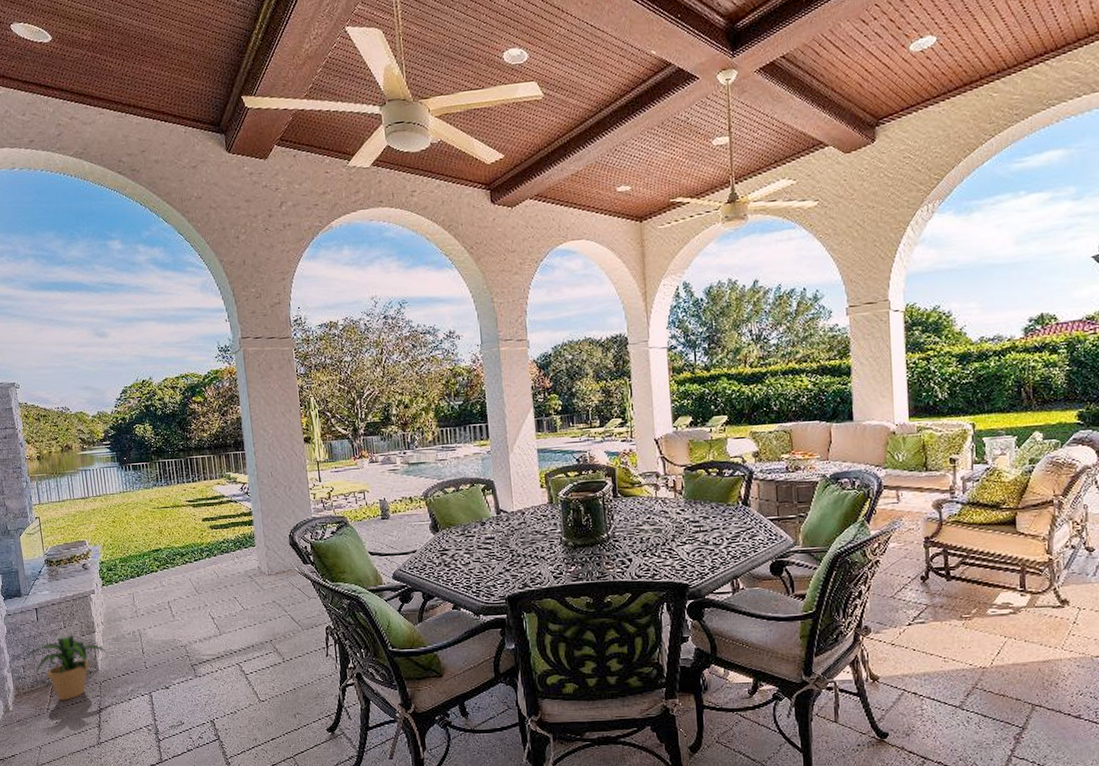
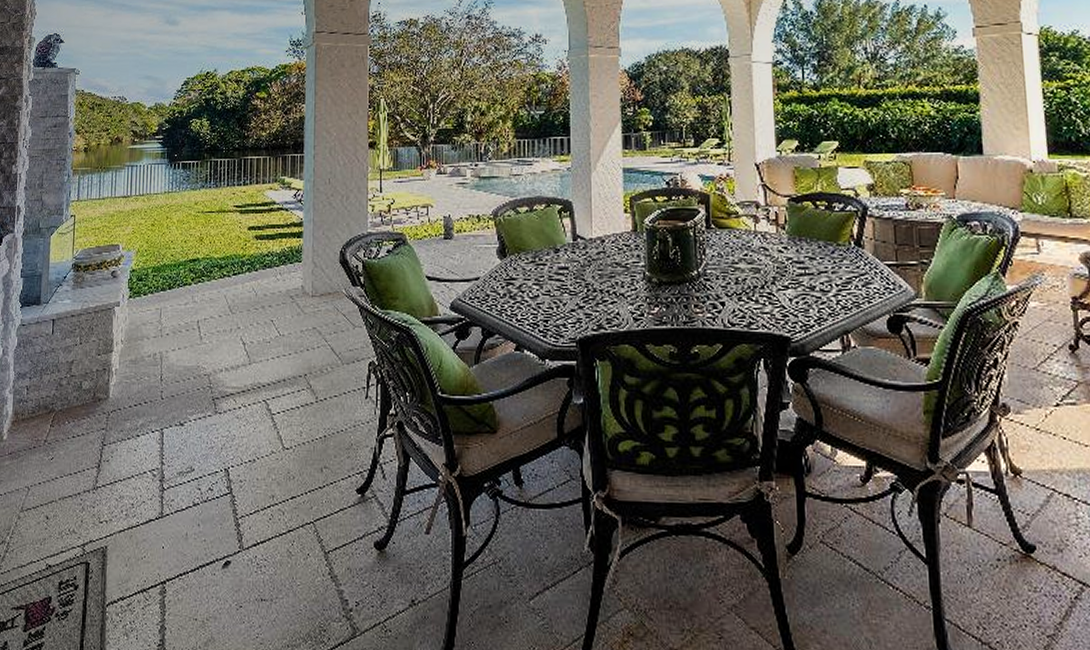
potted plant: present [26,635,107,701] -> none [33,353,122,432]

